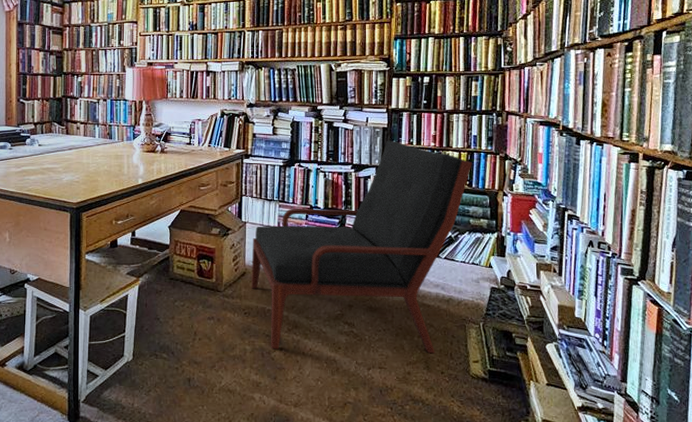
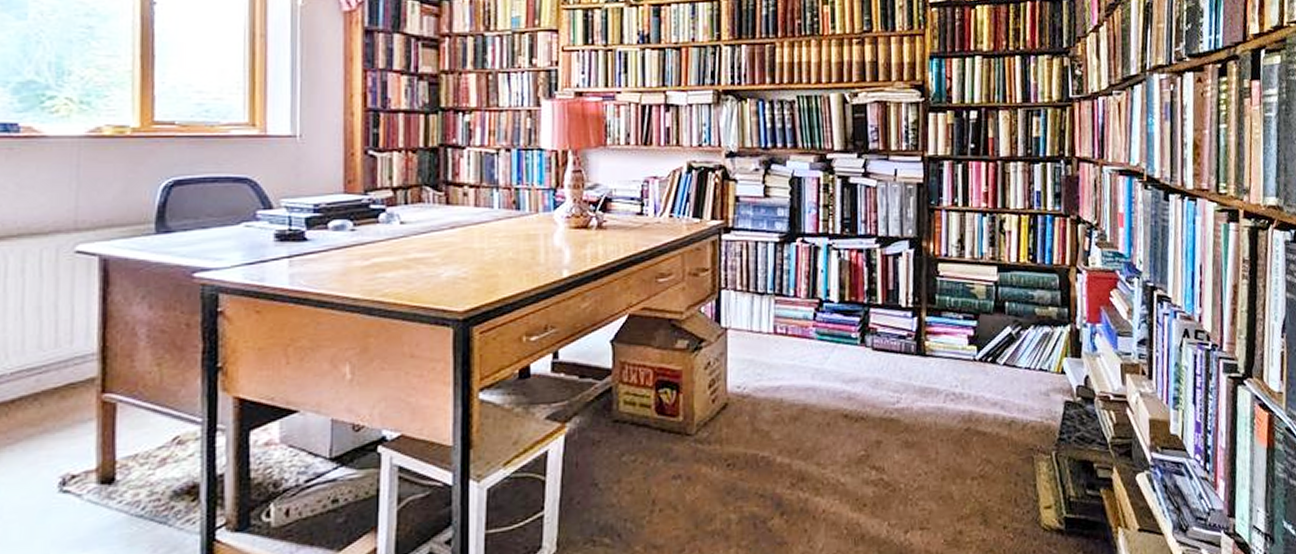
armchair: present [251,140,472,354] -> none [736,201,1036,516]

